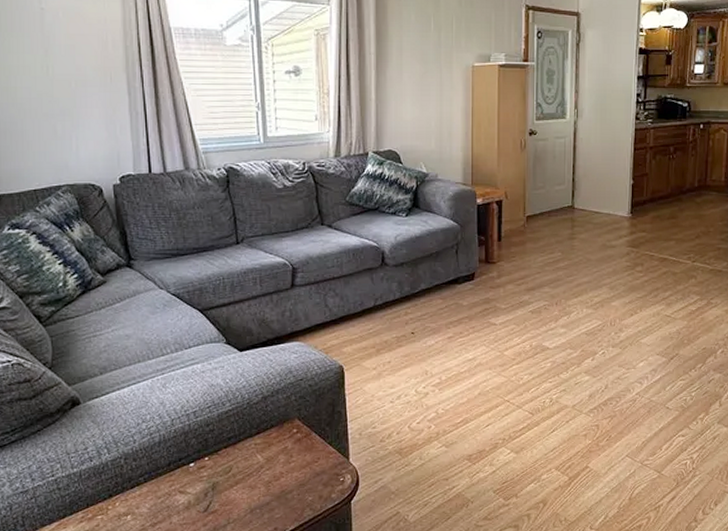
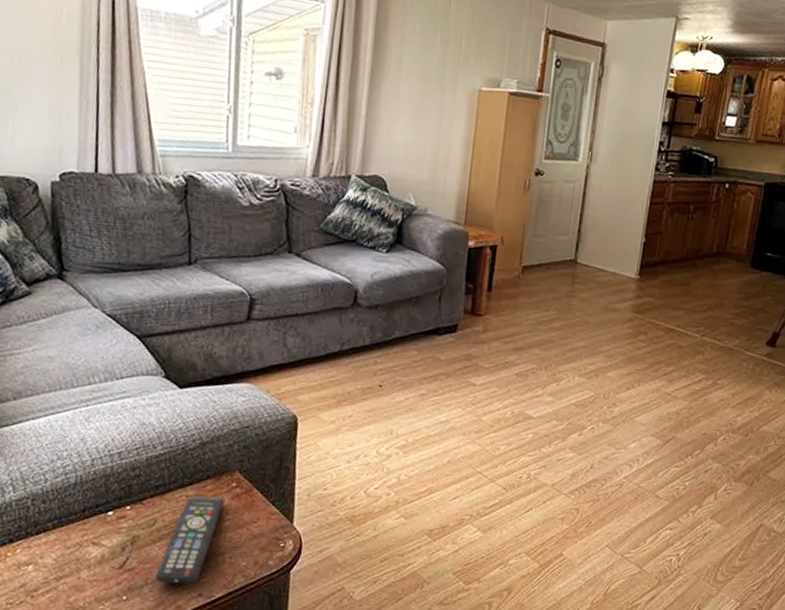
remote control: none [235,442,289,521] -> present [155,496,226,584]

